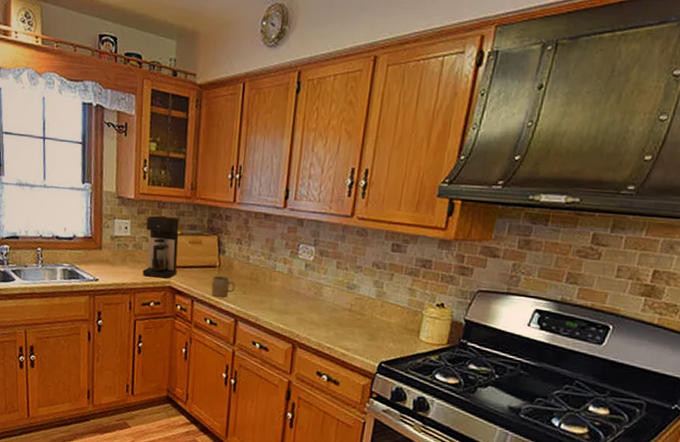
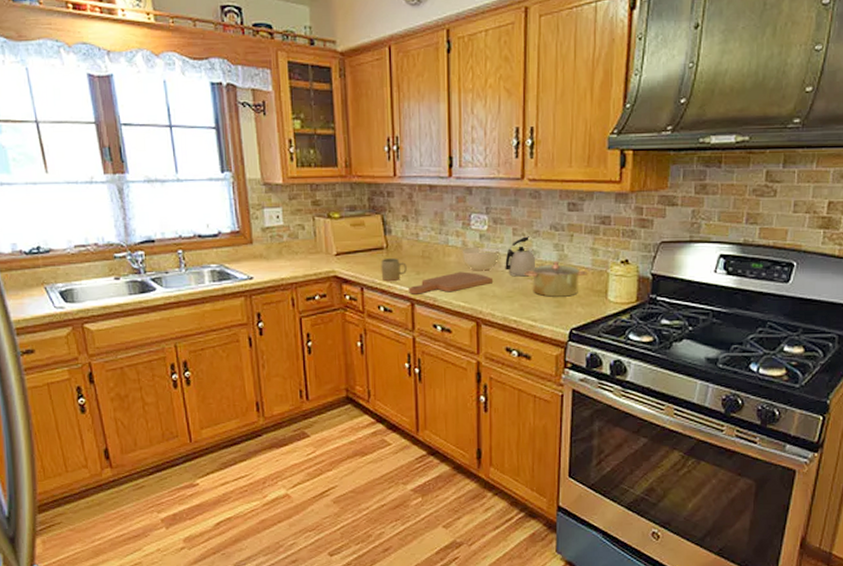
coffee maker: present [142,216,179,279] -> none [299,200,341,268]
cutting board: none [234,296,312,314] -> present [408,271,492,294]
bowl: none [287,274,322,298] -> present [462,246,500,271]
kettle: none [325,270,360,308] -> present [505,236,541,277]
cooking pot: none [342,296,403,332] -> present [523,260,587,297]

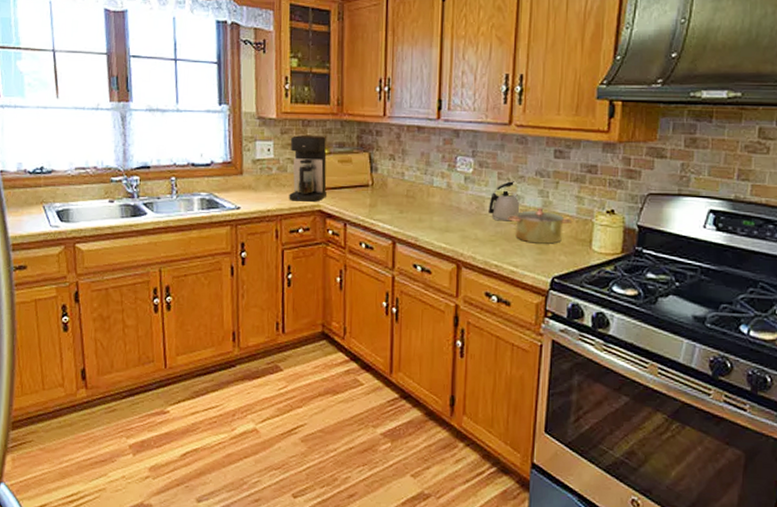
coffee maker: none [299,200,341,268] -> present [289,135,327,202]
mug: present [381,257,407,281] -> none [365,195,391,218]
cutting board: present [408,271,492,294] -> none [391,213,475,233]
bowl: present [462,246,500,271] -> none [446,189,484,214]

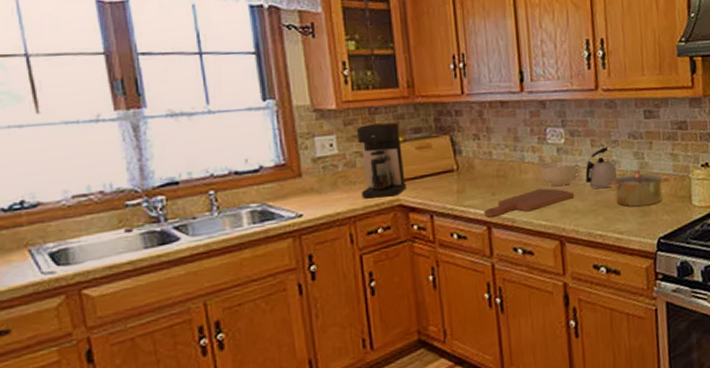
cutting board: none [391,213,475,233] -> present [484,188,574,217]
bowl: none [446,189,484,214] -> present [539,161,579,187]

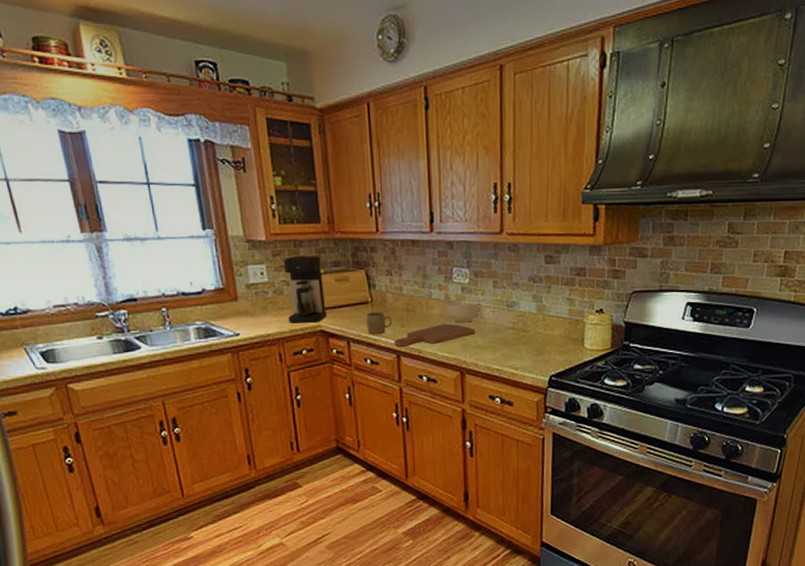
mug: none [451,179,481,205] -> present [366,311,392,334]
kettle: present [585,147,623,190] -> none [486,288,521,328]
cooking pot: present [605,169,670,207] -> none [504,311,565,346]

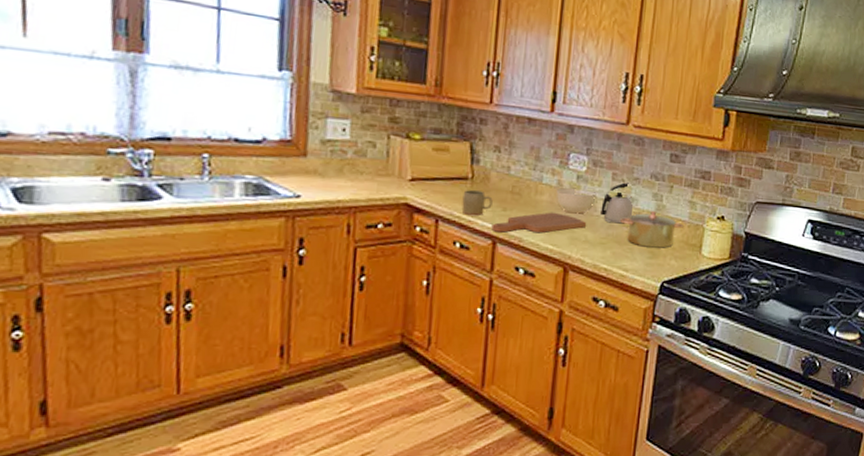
coffee maker: present [283,256,327,323] -> none [367,116,419,194]
kettle: none [486,288,521,328] -> present [600,182,638,224]
cooking pot: none [504,311,565,346] -> present [619,210,684,248]

